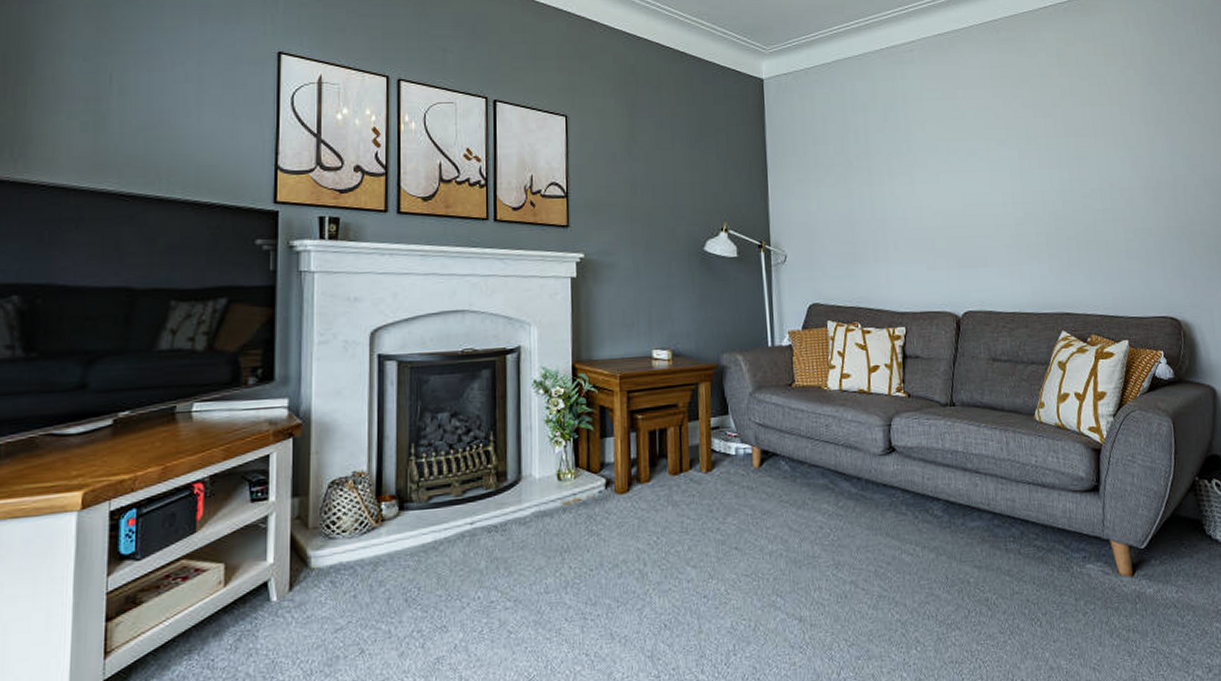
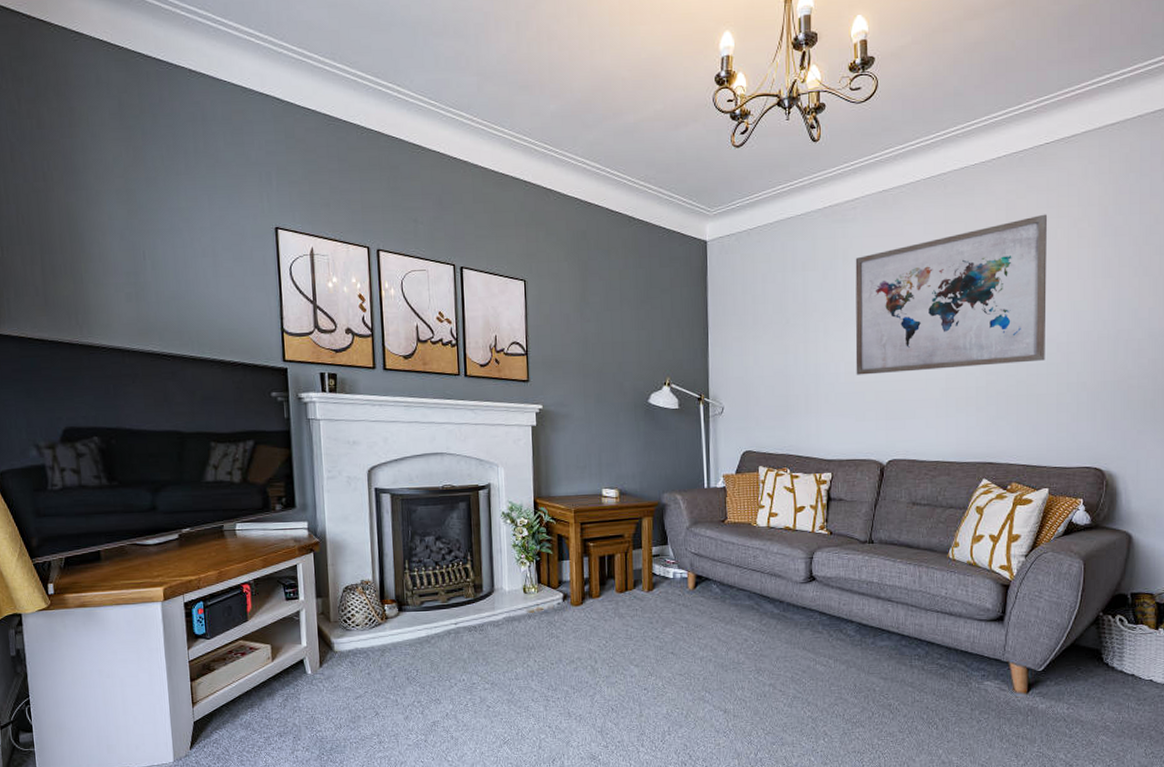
wall art: none [915,61,1110,221] -> present [855,214,1047,375]

